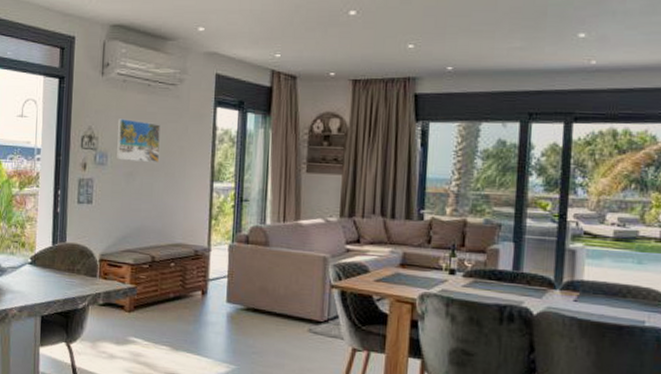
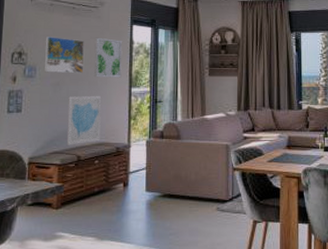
wall art: none [140,188,180,244] -> present [67,95,102,145]
wall art: none [170,121,204,170] -> present [93,37,123,78]

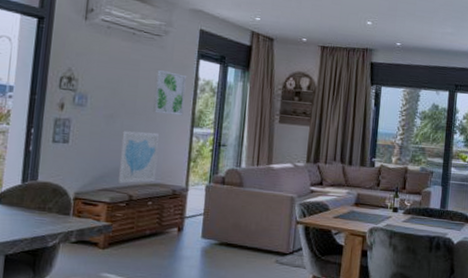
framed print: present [44,37,84,73] -> none [96,62,144,107]

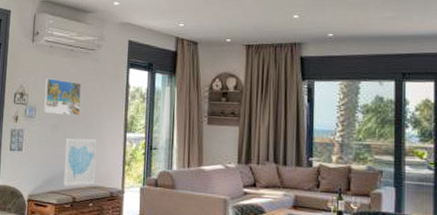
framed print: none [96,62,144,107] -> present [43,78,81,115]
wall art: present [152,69,186,116] -> none [89,80,119,122]

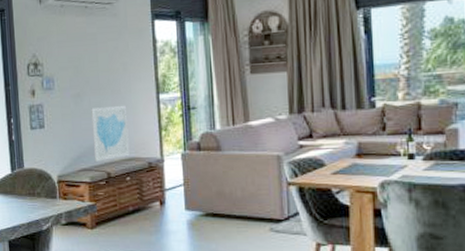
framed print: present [43,78,81,115] -> none [59,42,105,84]

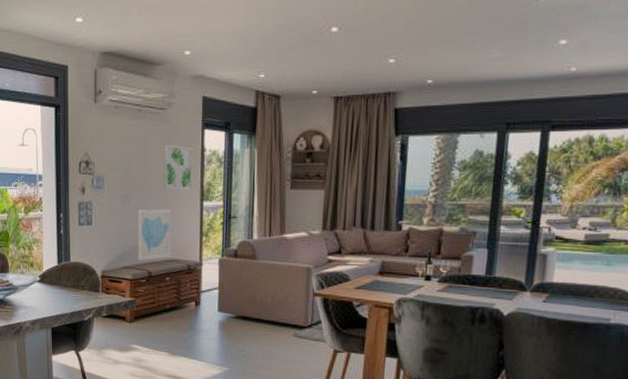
wall art: none [113,38,147,85] -> present [162,144,193,190]

